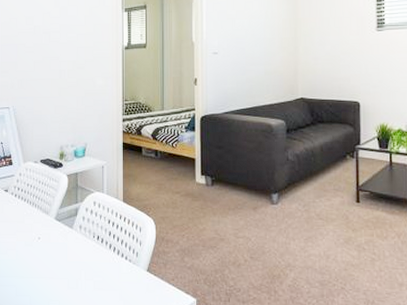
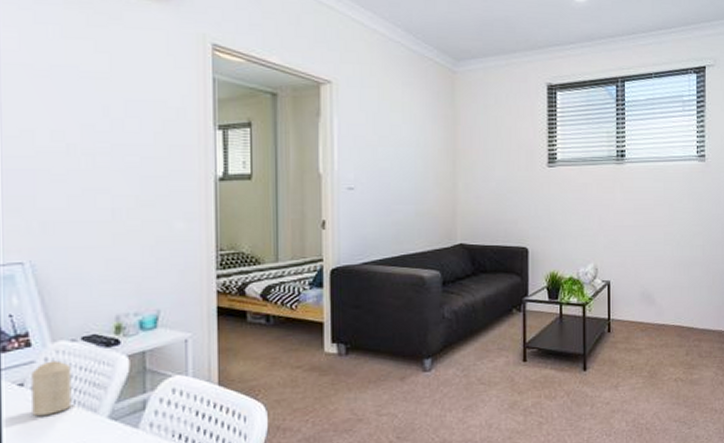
candle: none [12,175,34,213] -> present [31,360,72,416]

